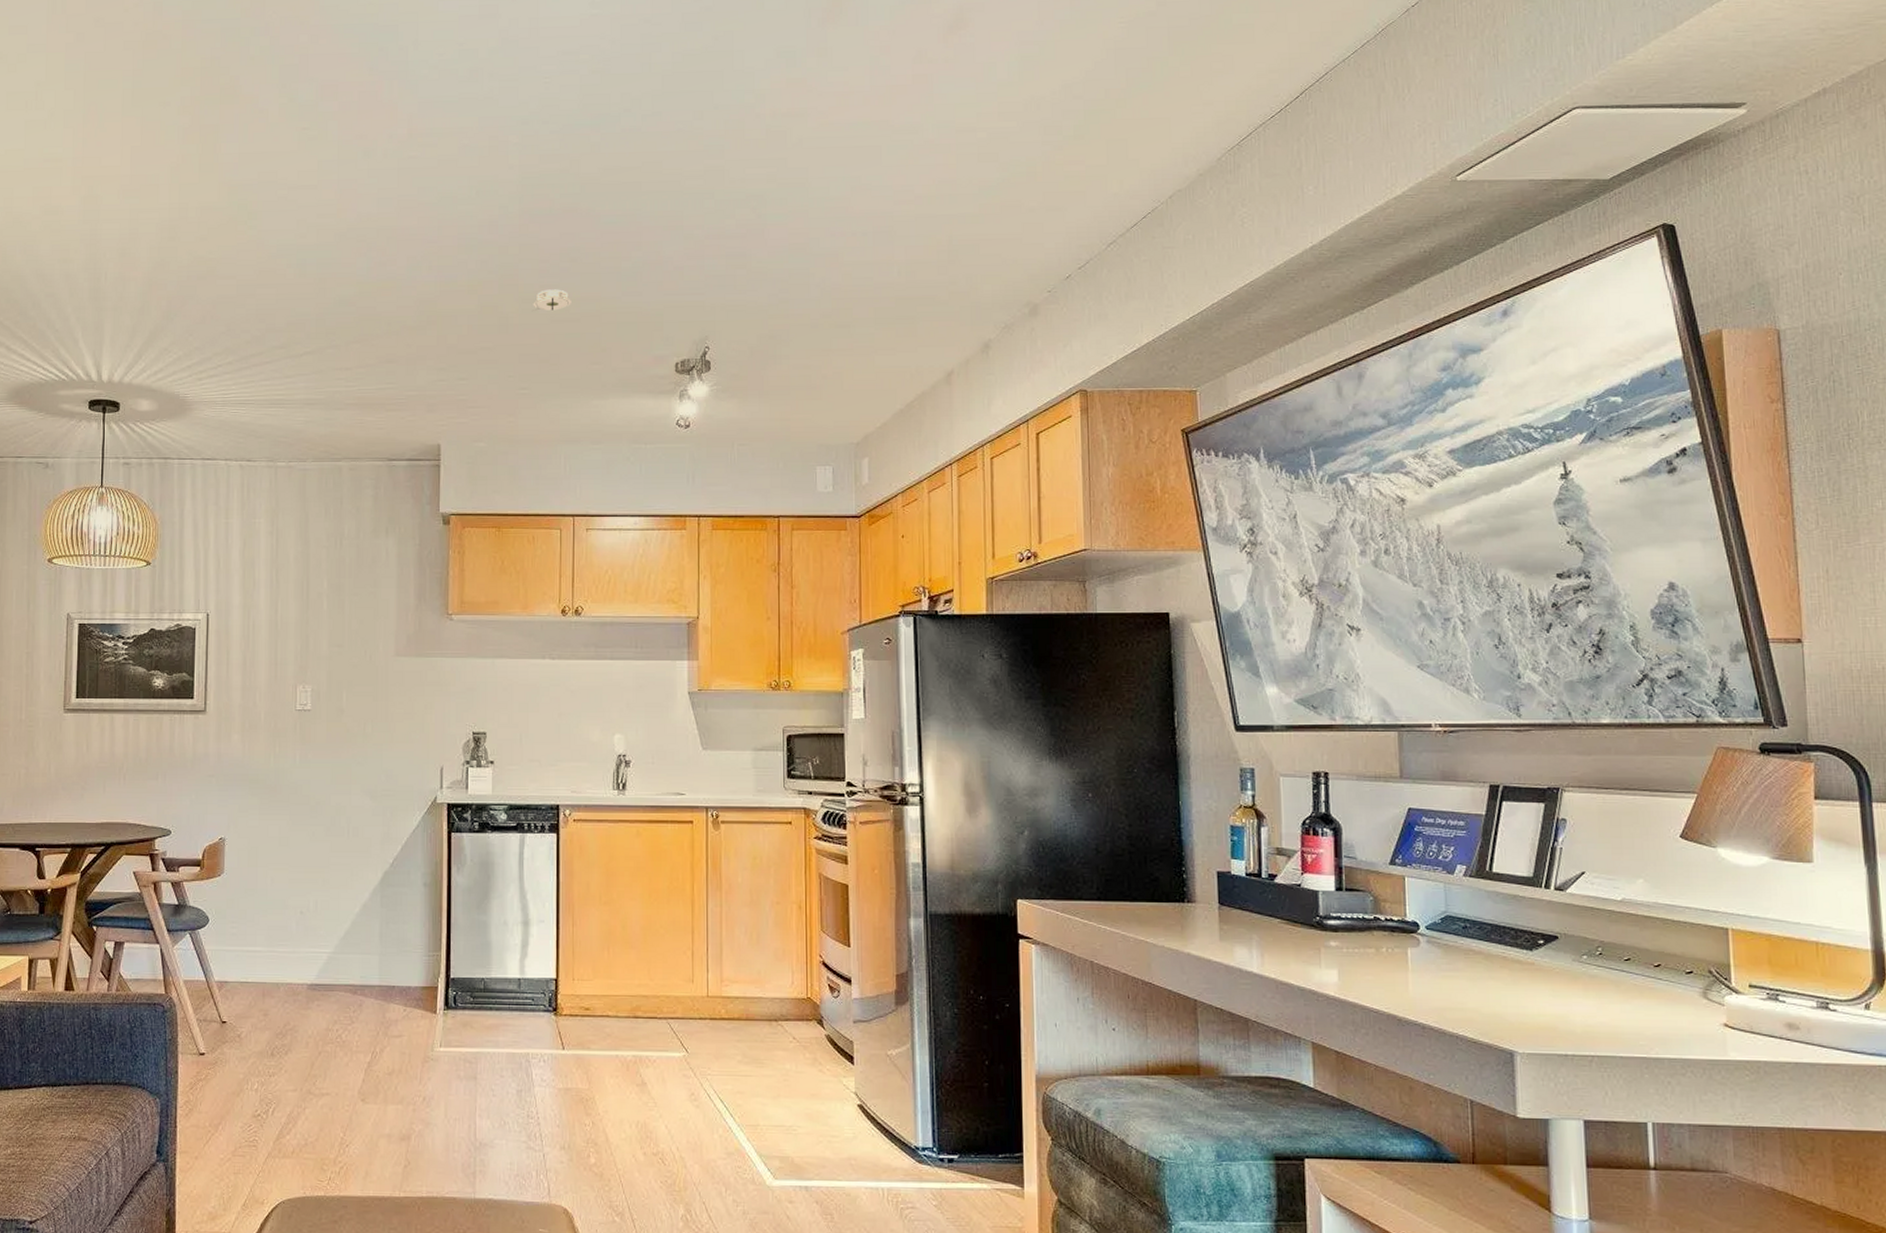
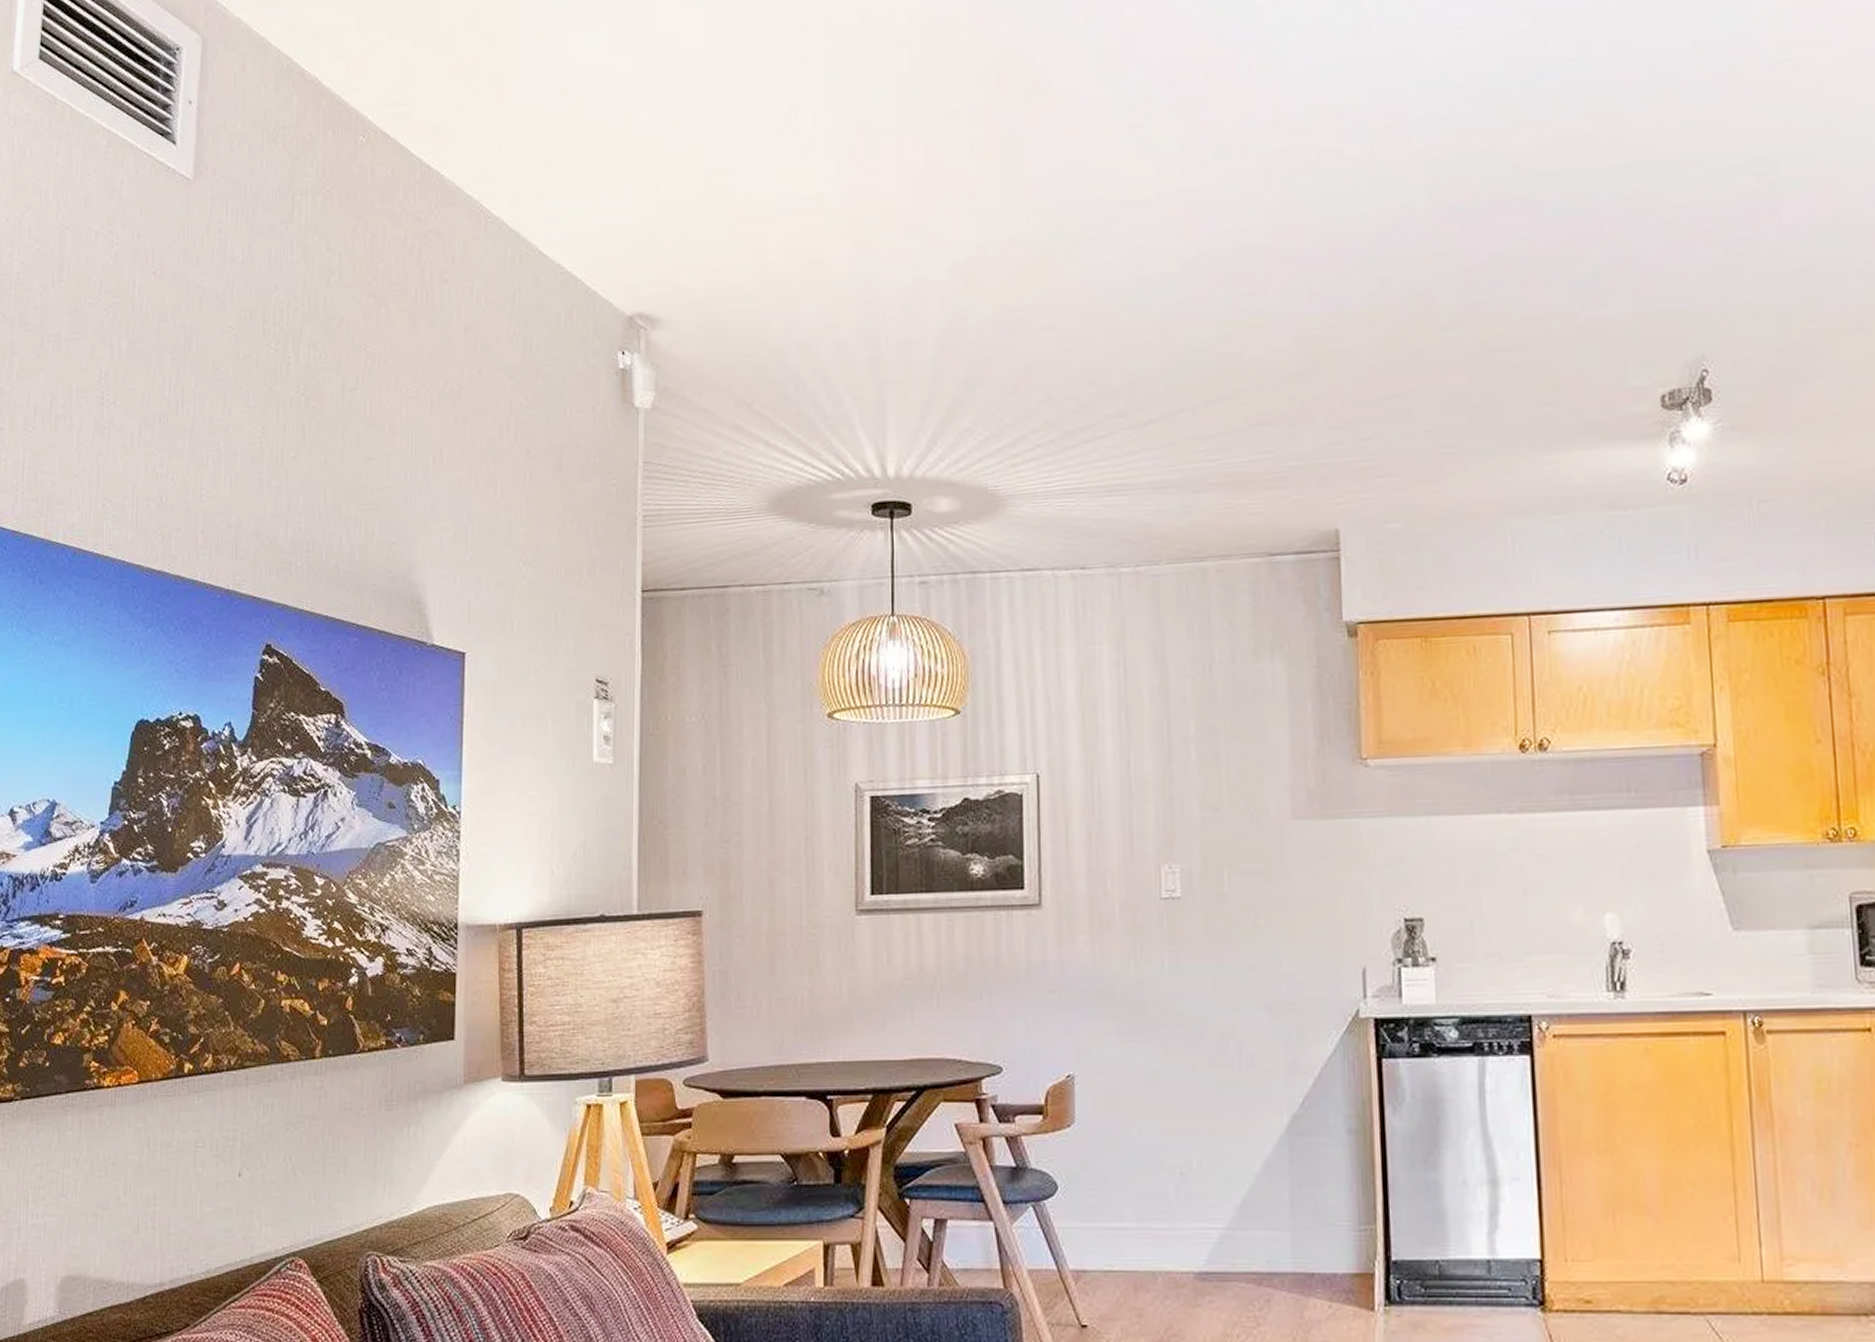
smoke detector: present [531,289,571,312] -> none [1454,308,1509,342]

